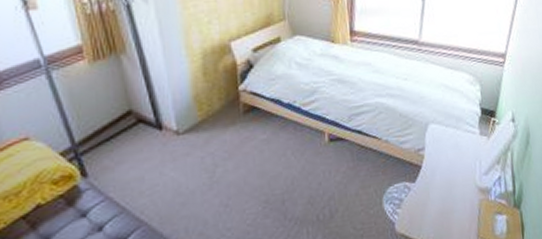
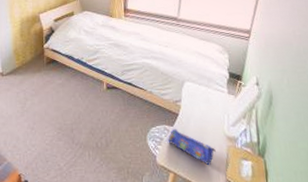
pencil case: none [409,184,466,227] -> present [168,128,216,166]

